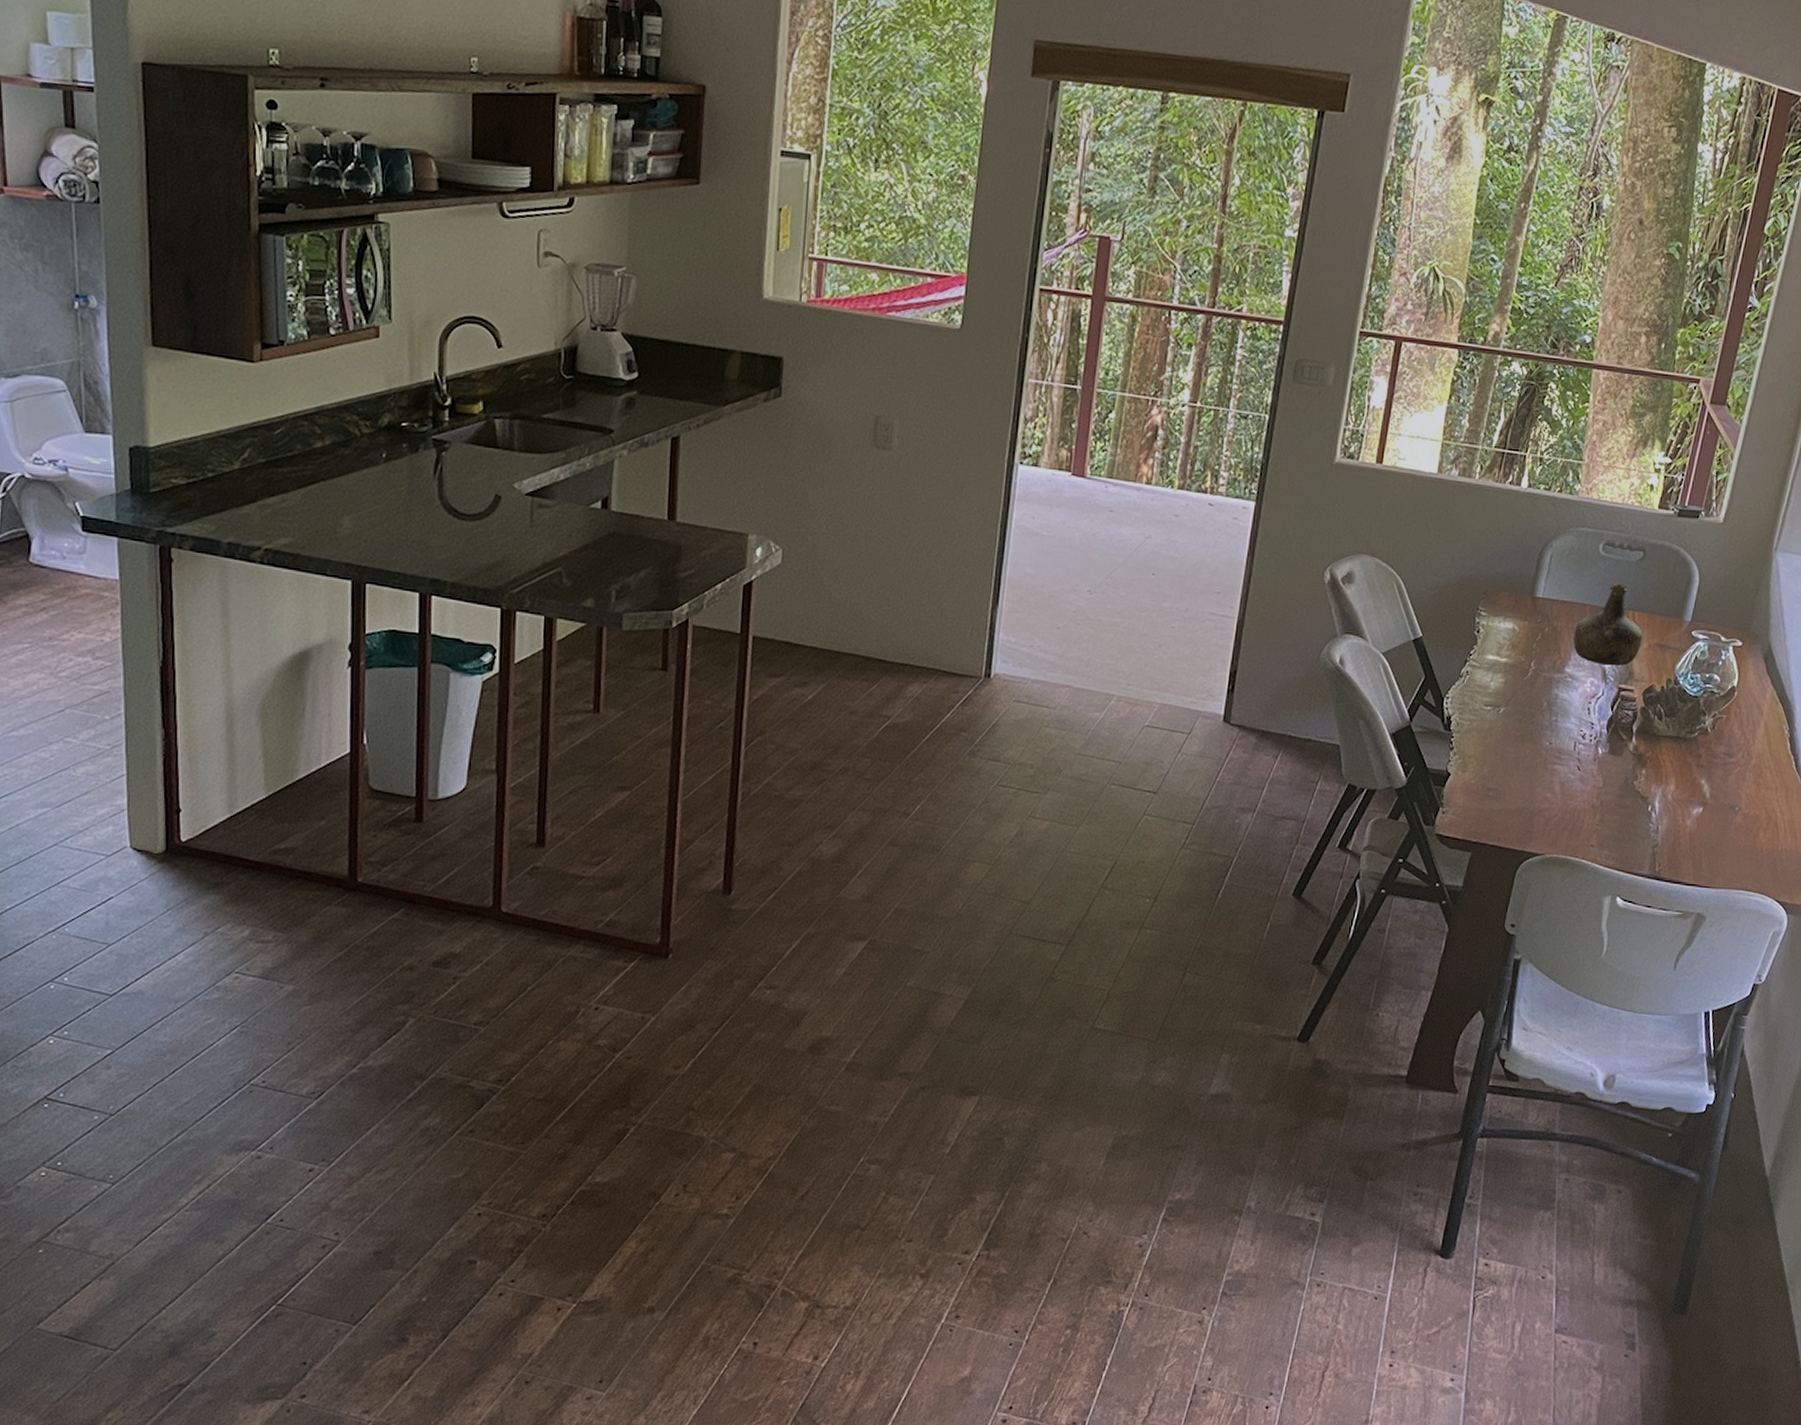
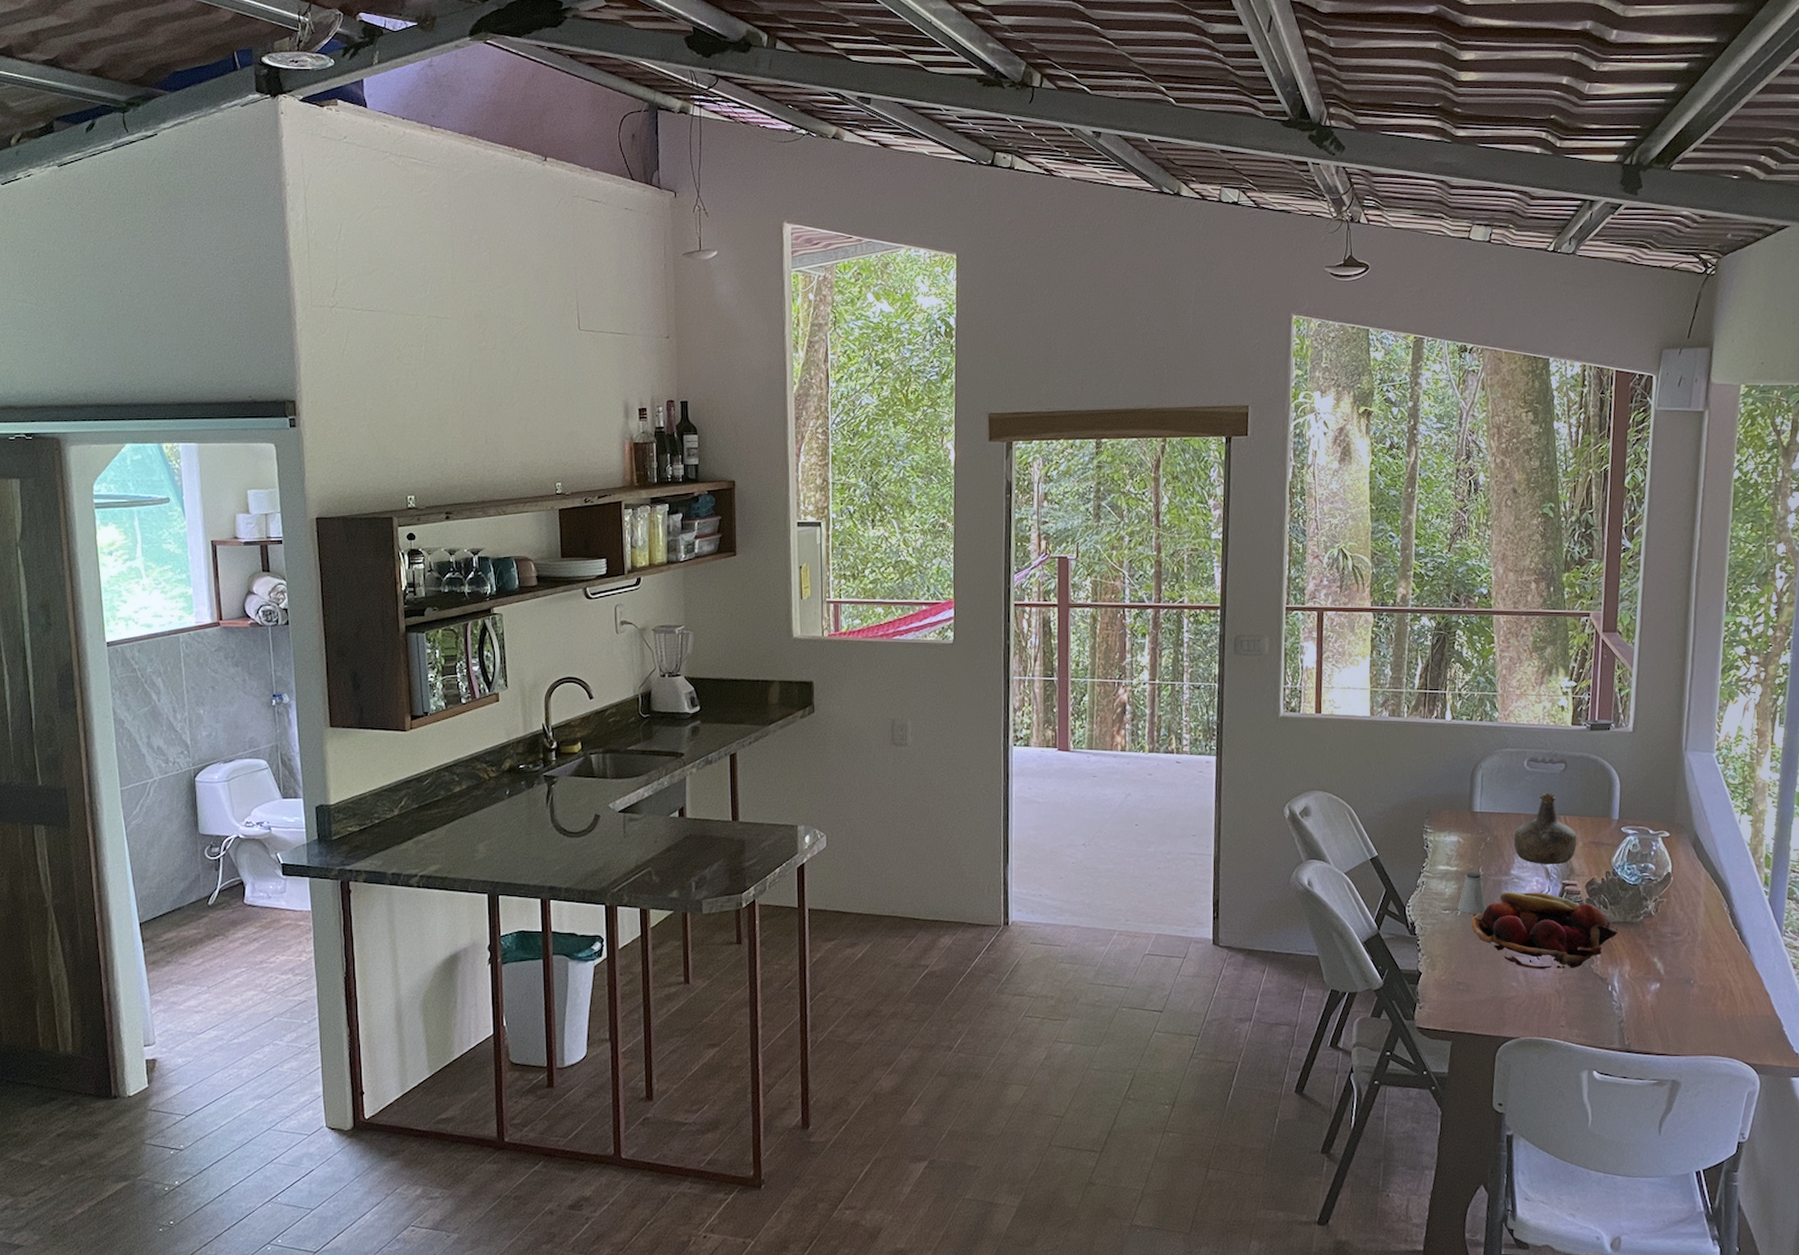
saltshaker: none [1501,665,1534,714] -> present [1458,871,1487,914]
fruit basket: none [1512,691,1670,783] -> present [1471,891,1619,969]

